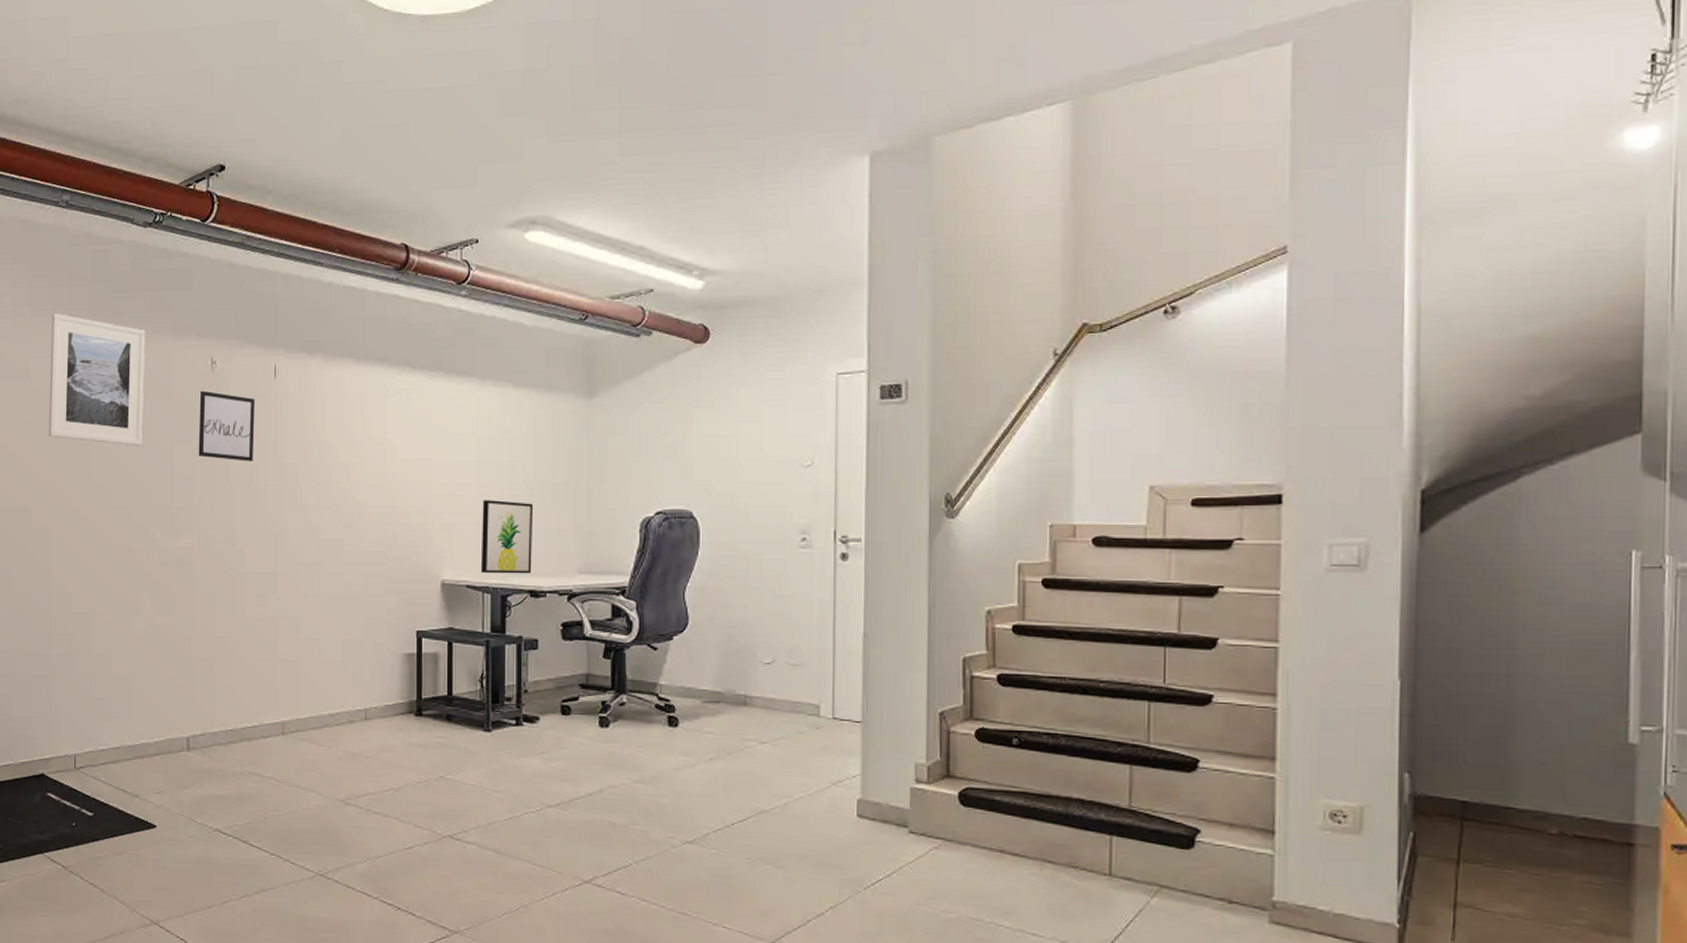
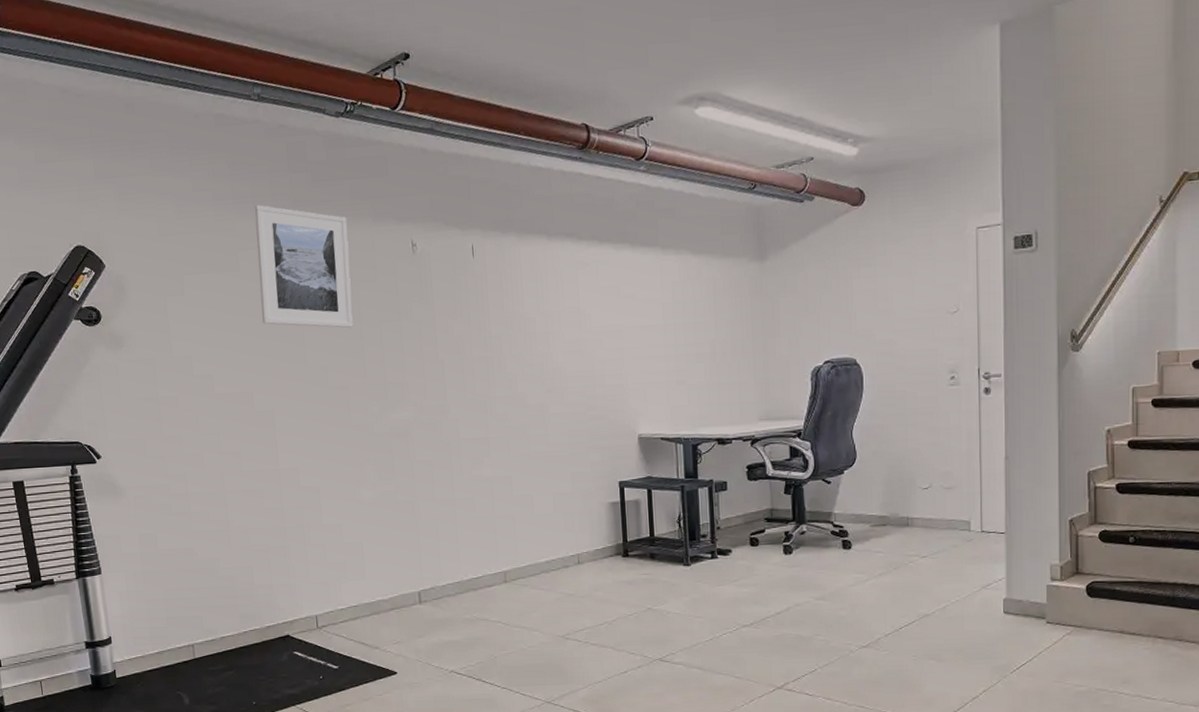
wall art: present [198,390,255,462] -> none [403,272,459,337]
wall art: present [480,500,534,574] -> none [670,359,718,426]

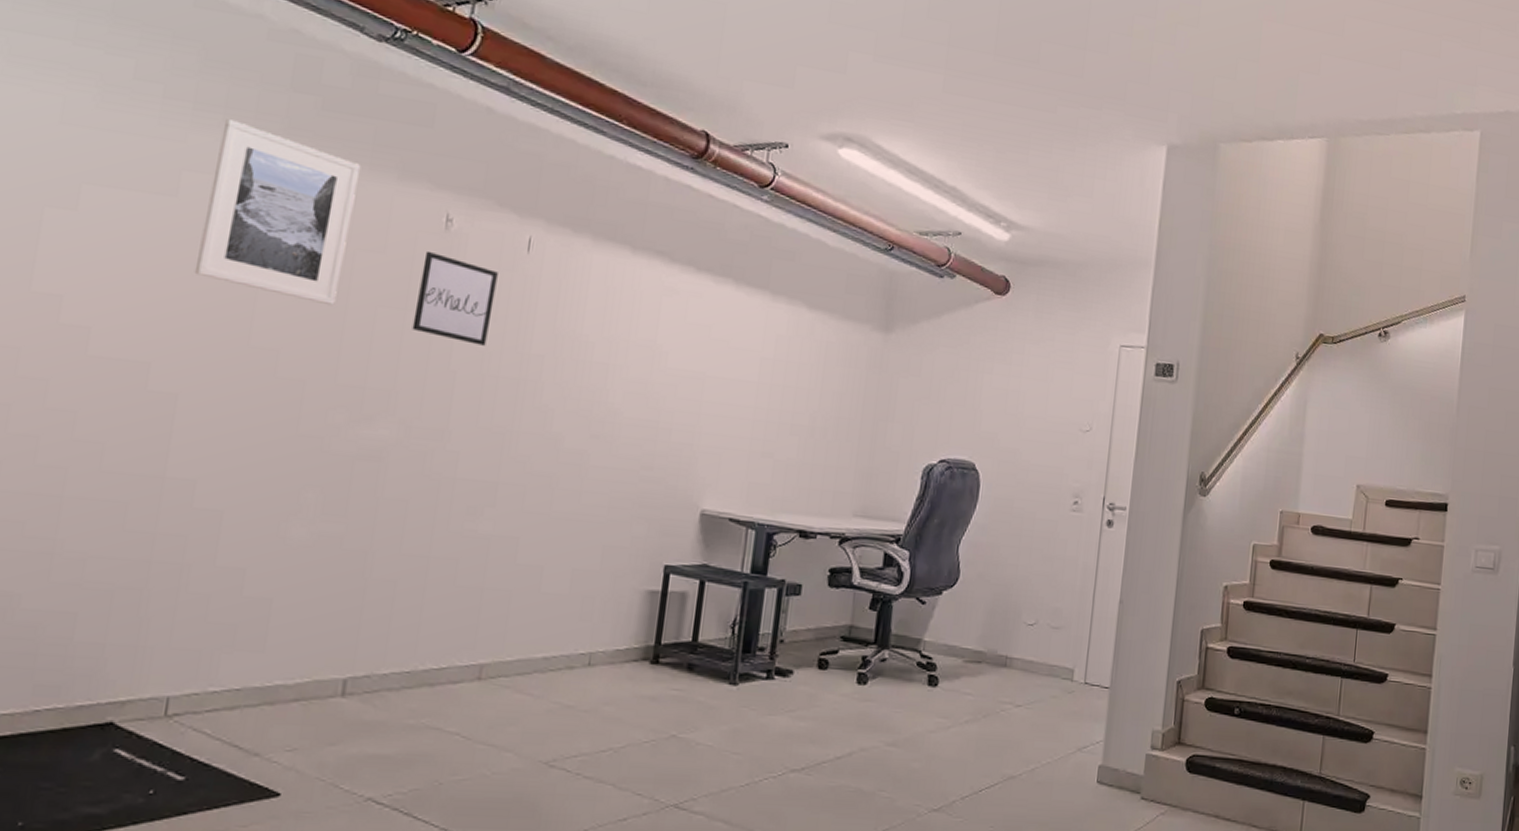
wall art: none [403,272,459,337] -> present [412,251,498,346]

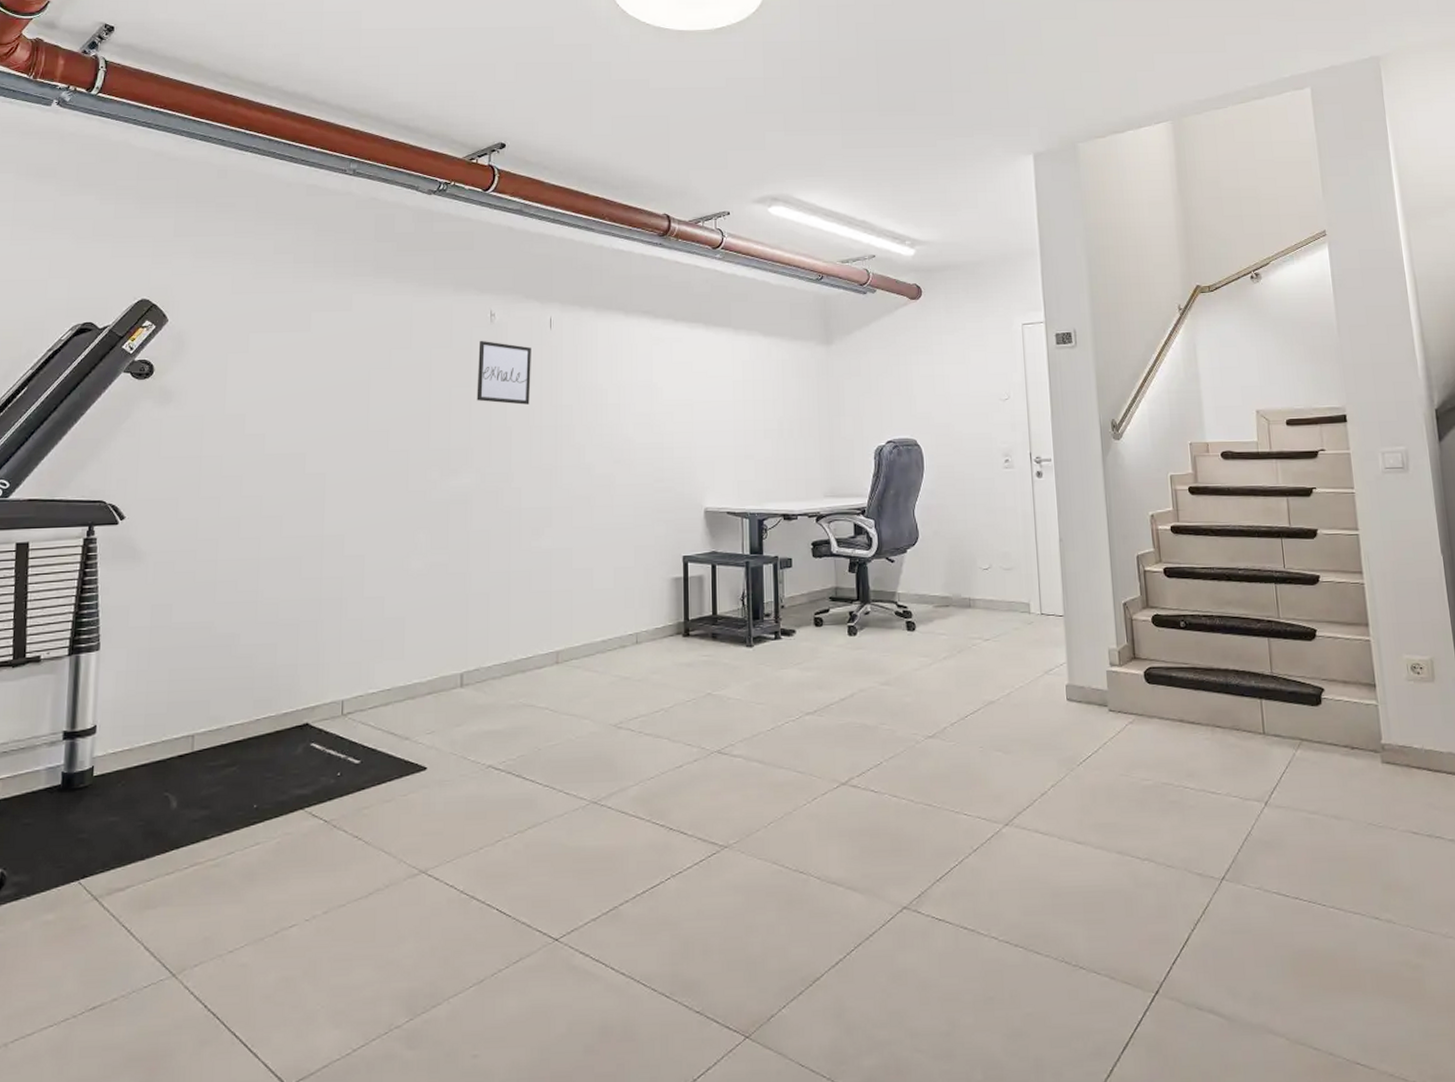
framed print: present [194,119,362,306] -> none [327,270,428,393]

